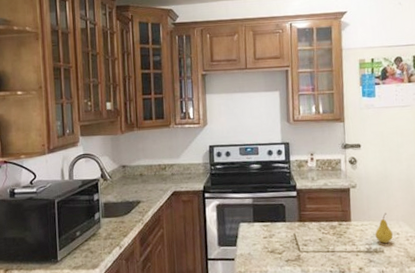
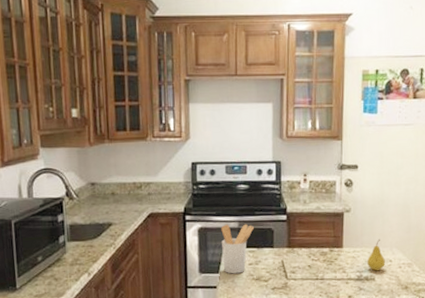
utensil holder: none [237,200,268,247] -> present [221,224,255,274]

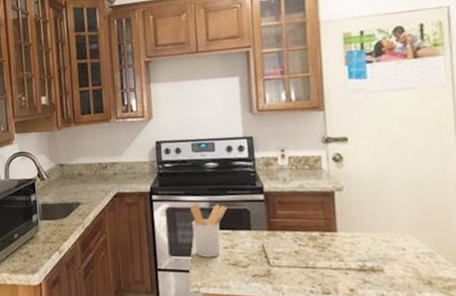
fruit: present [366,239,385,271] -> none [370,222,396,261]

